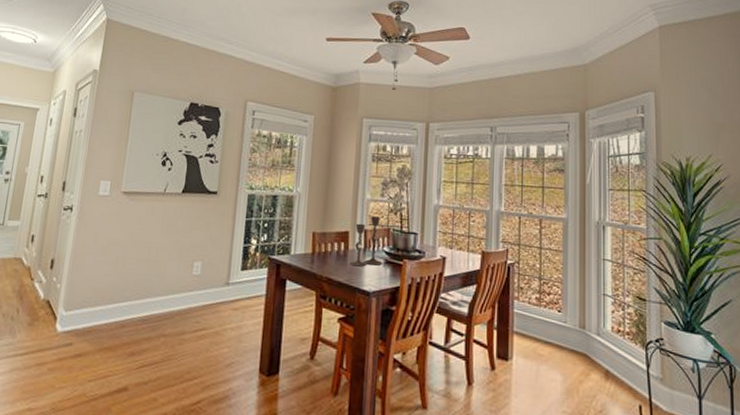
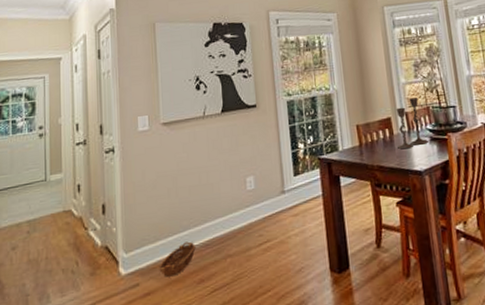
basket: none [94,312,133,343] -> present [159,241,196,277]

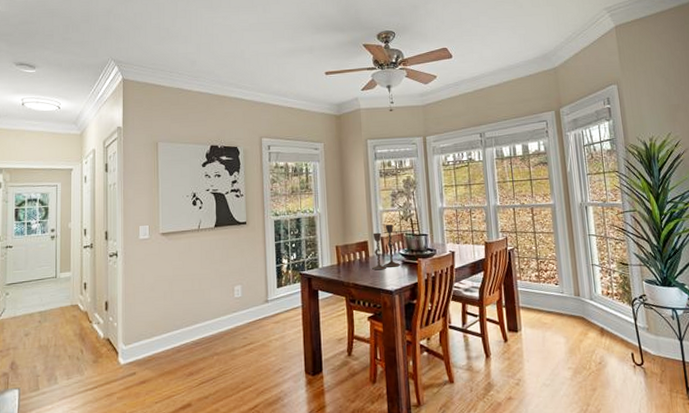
basket: present [159,241,196,277] -> none [154,339,187,369]

